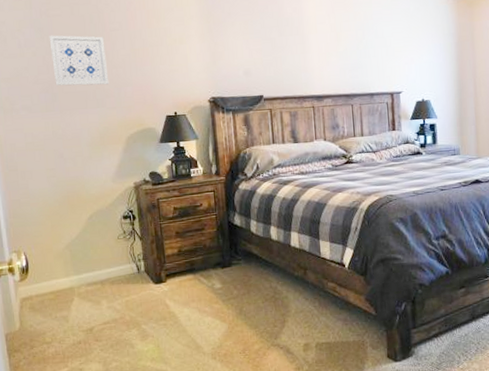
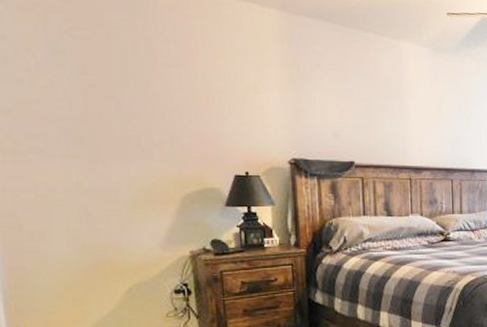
wall art: present [49,35,109,86] -> none [73,61,159,132]

